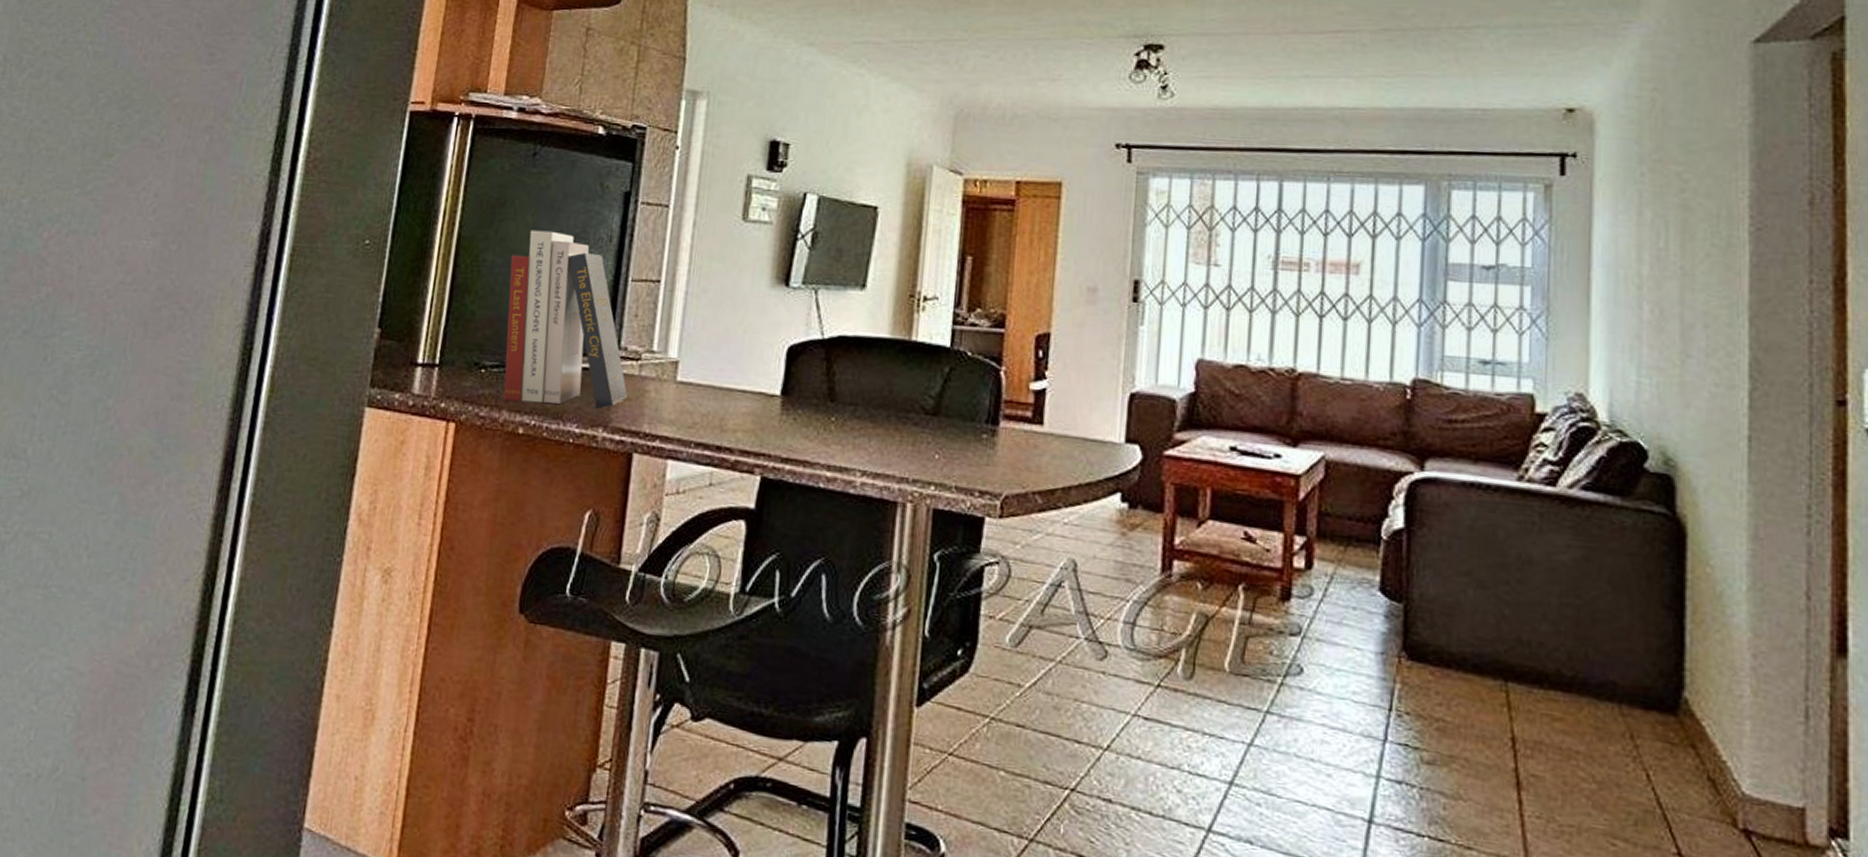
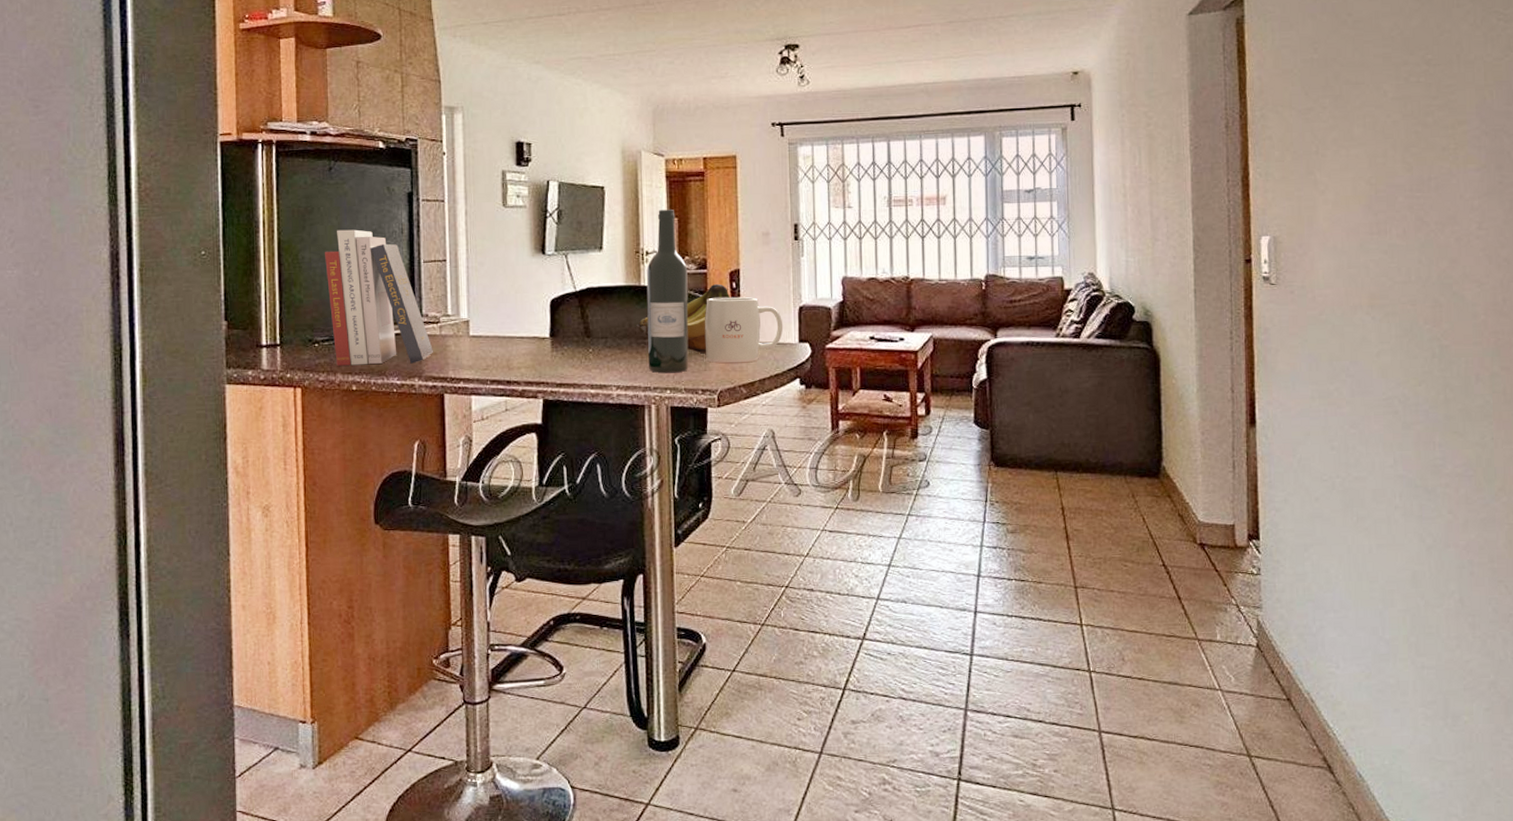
fruit: none [899,350,1034,442] -> present [636,284,731,354]
wine bottle: none [908,244,978,464] -> present [646,210,689,373]
mug: none [990,368,1105,463] -> present [704,297,784,364]

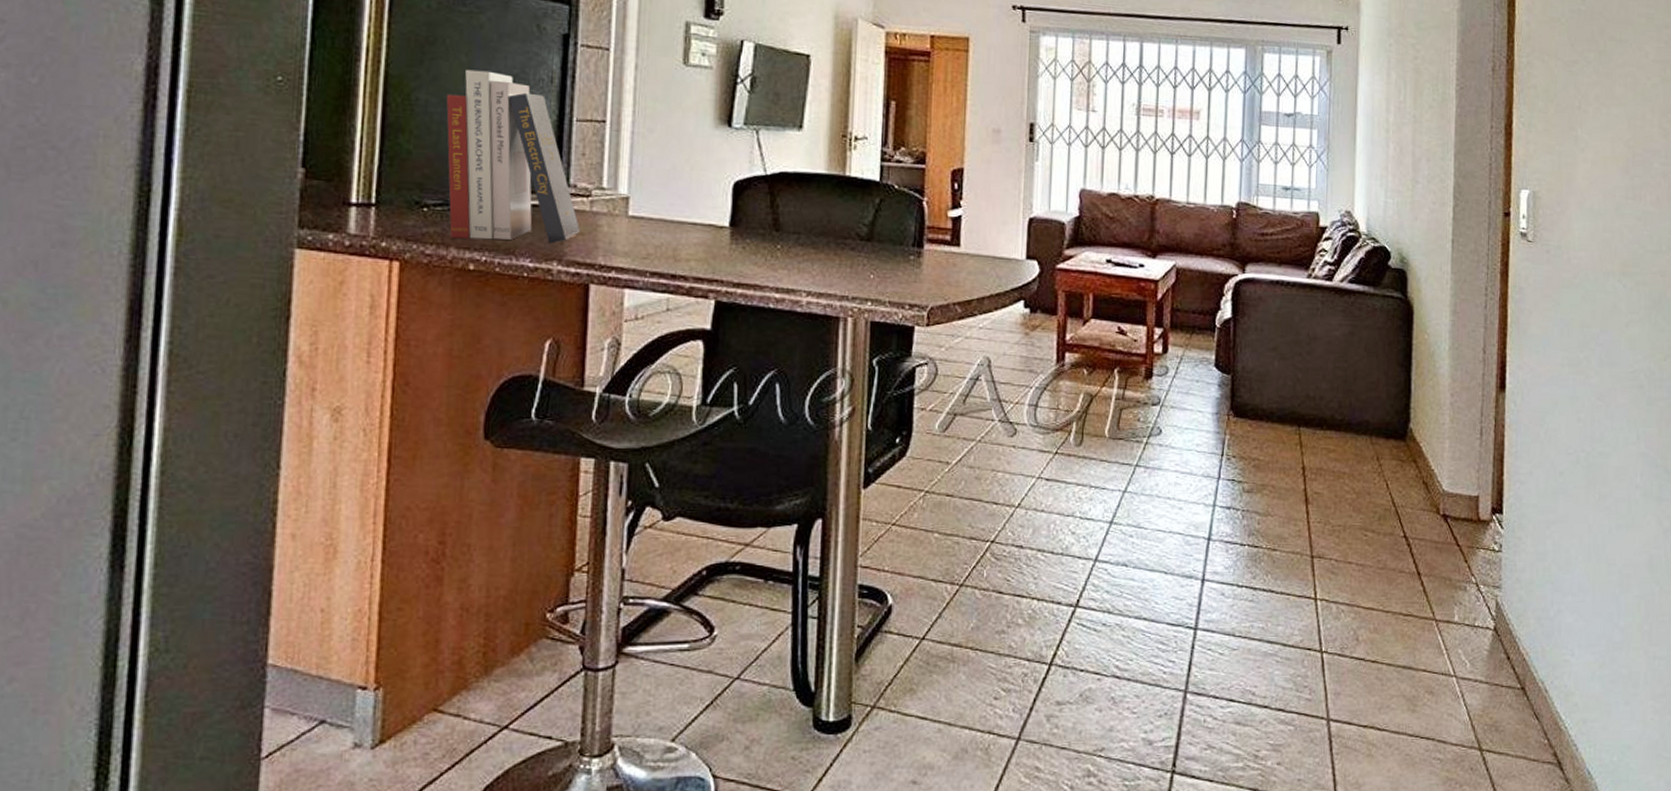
fruit: present [636,284,731,354] -> none [836,183,951,263]
wine bottle: present [646,210,689,373] -> none [847,90,903,282]
mug: present [704,297,784,364] -> none [916,198,1010,278]

